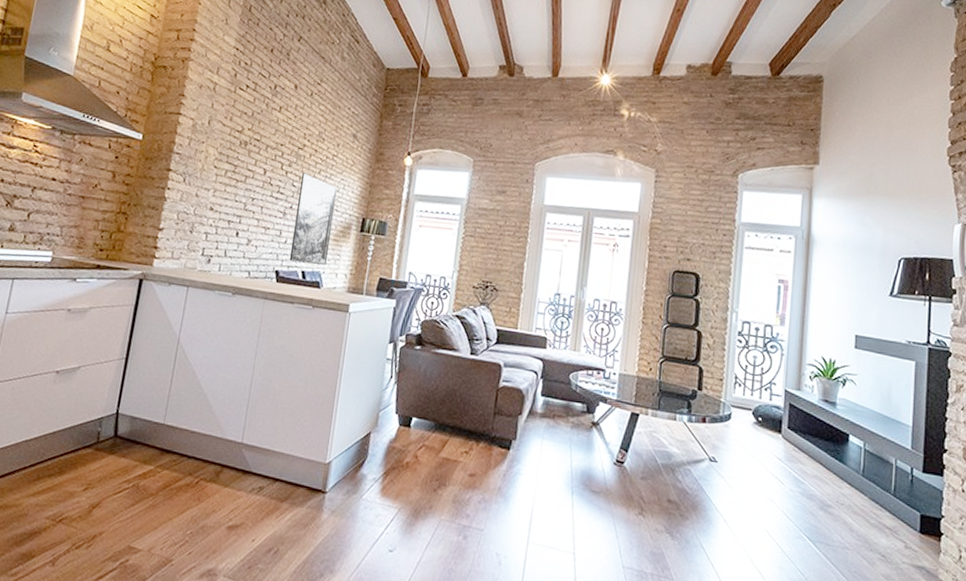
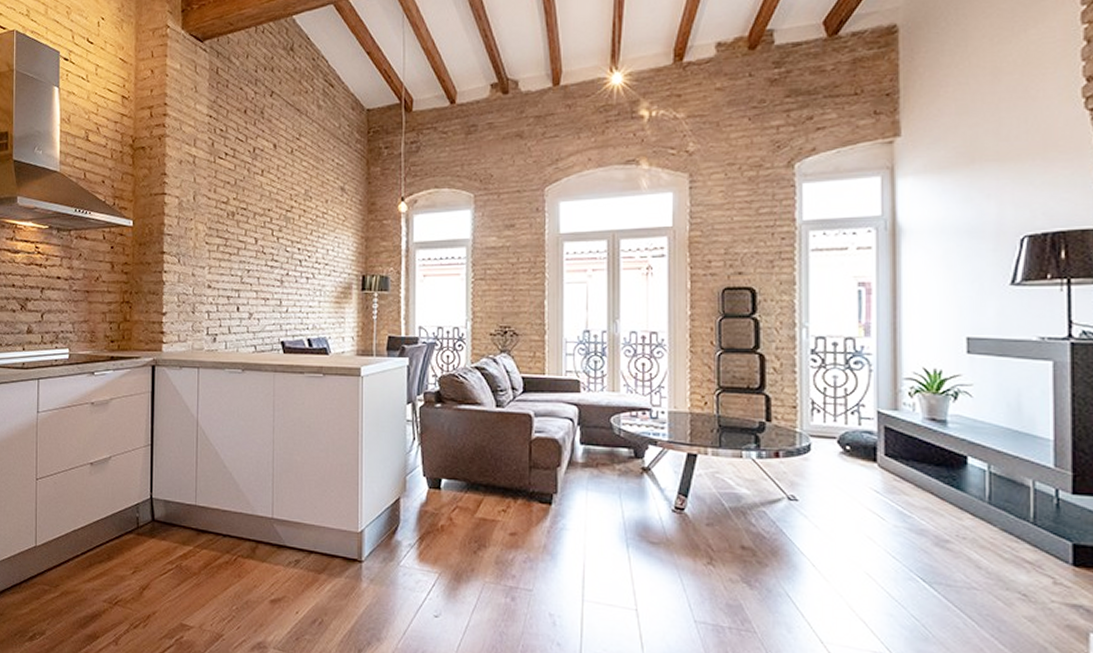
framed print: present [289,172,338,265] -> none [293,235,332,330]

